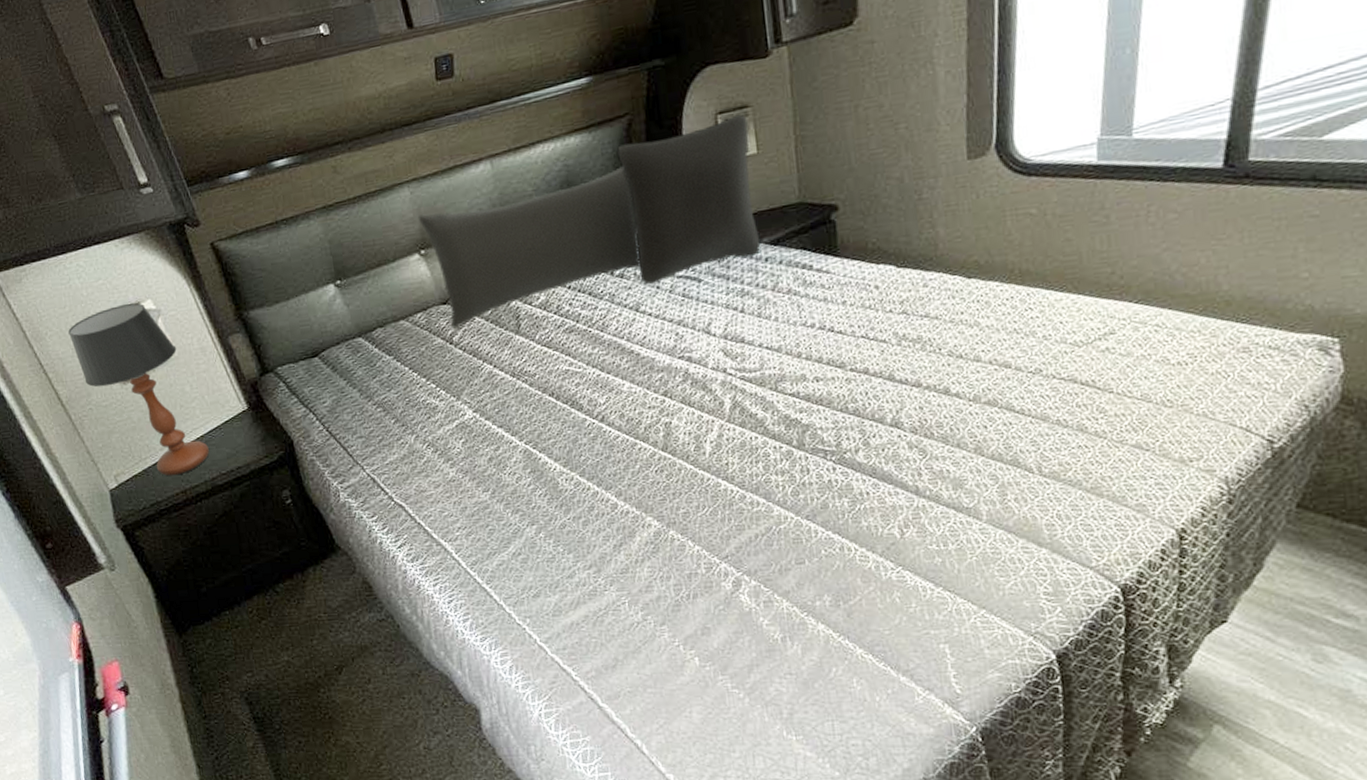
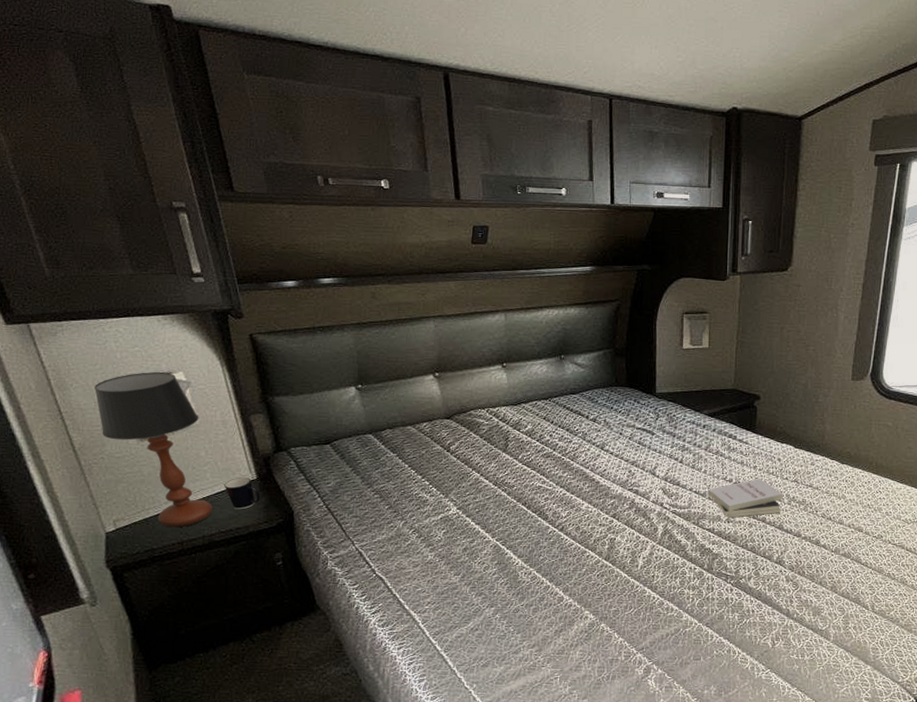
mug: none [215,408,256,447] -> present [224,477,260,510]
pillow: present [417,166,640,329] -> none [437,338,613,440]
pillow: present [616,114,761,285] -> none [605,317,705,431]
books: none [783,317,891,375] -> present [707,479,784,518]

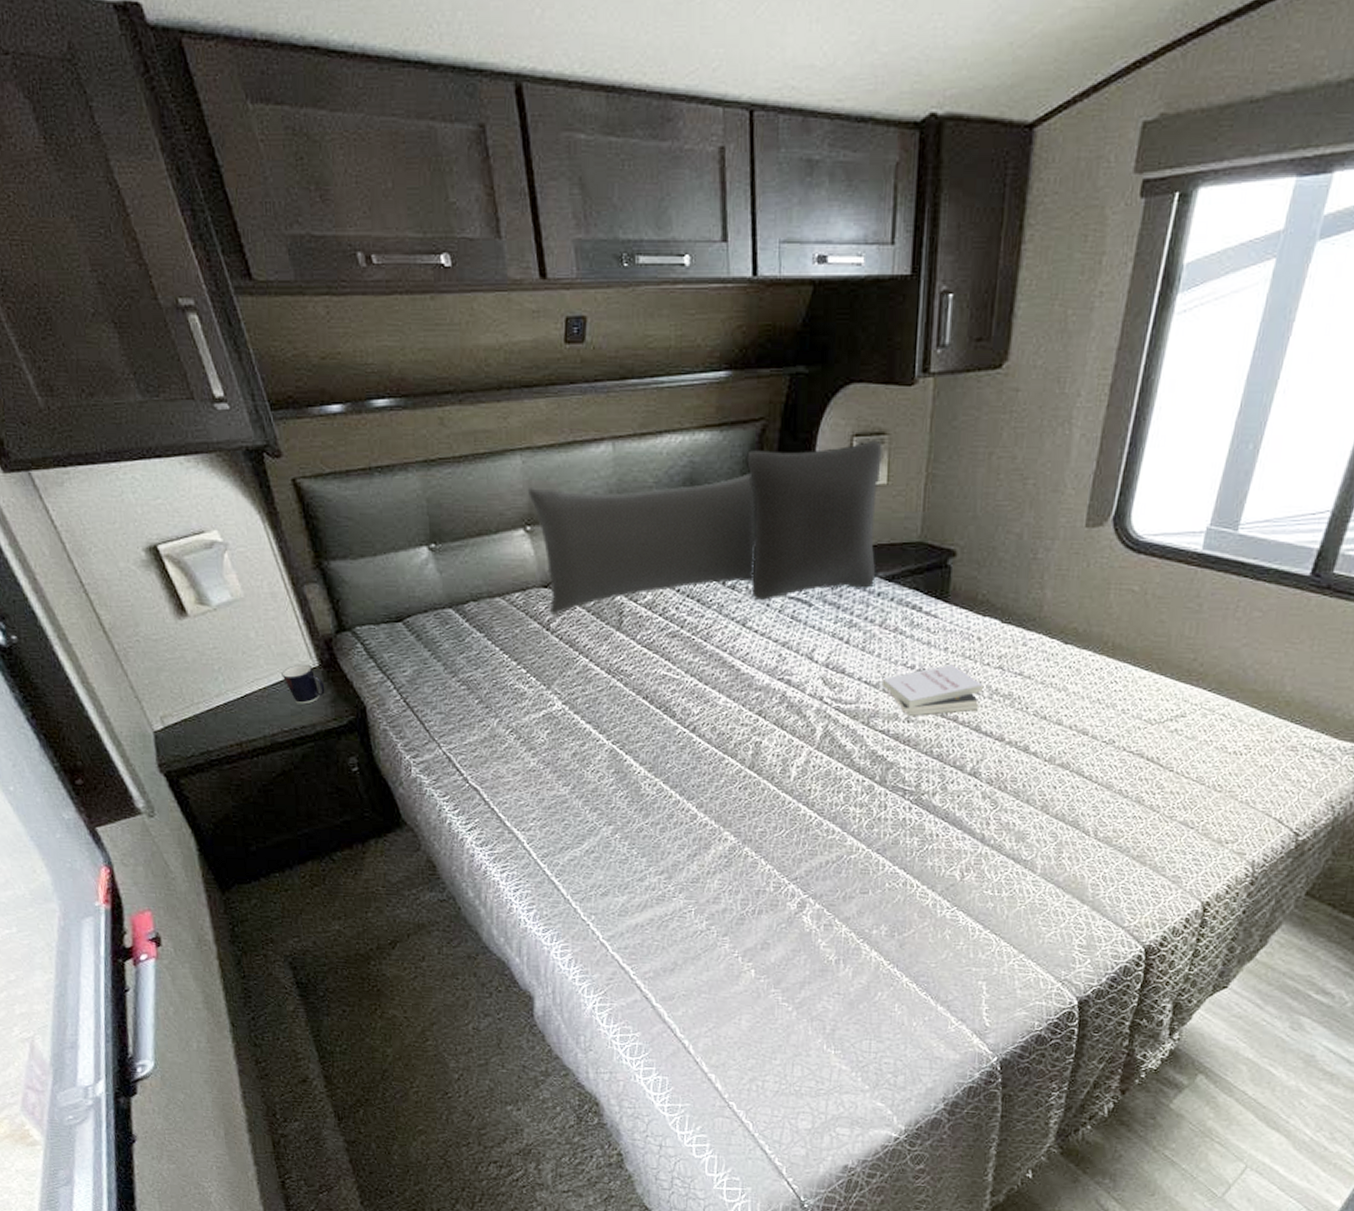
table lamp: present [94,372,212,528] -> none [117,531,271,726]
pillow: none [437,338,613,440] -> present [527,473,757,615]
pillow: none [605,317,705,431] -> present [745,440,882,601]

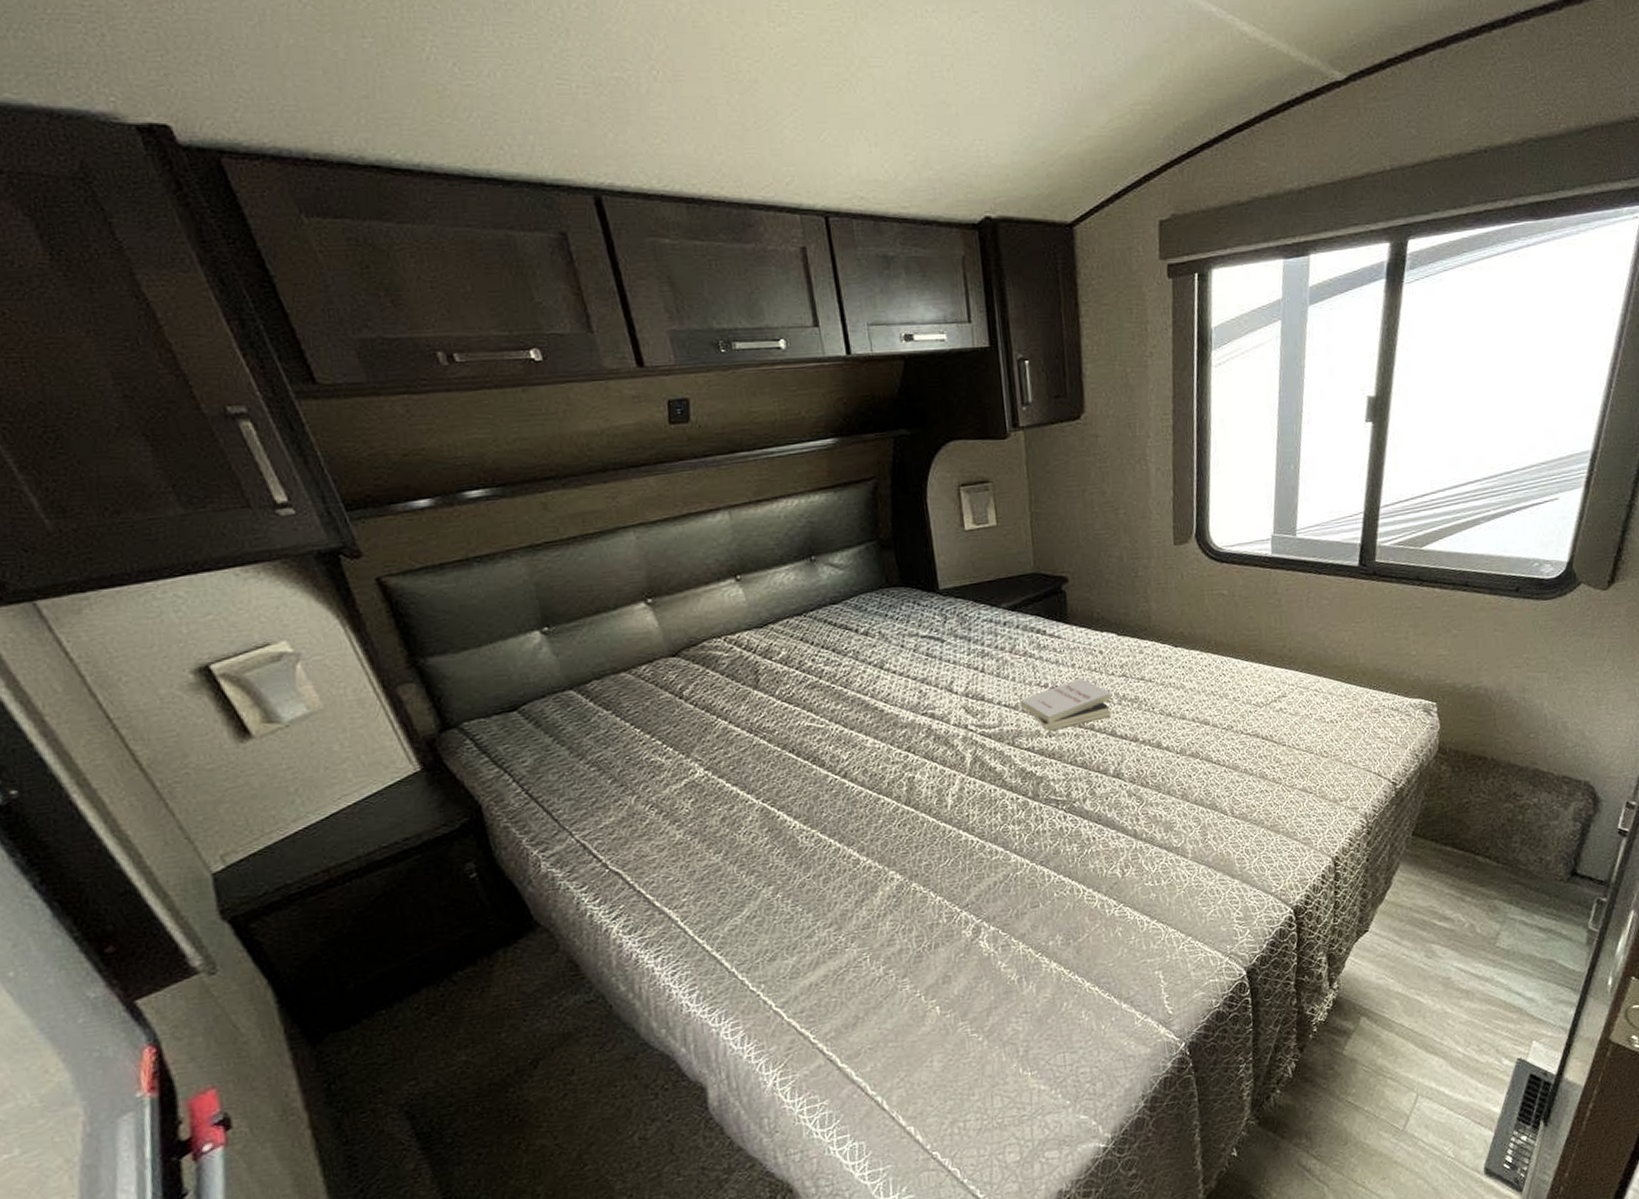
mug: present [281,664,325,705] -> none [375,770,431,815]
pillow: present [527,473,757,615] -> none [644,527,885,682]
pillow: present [745,440,882,601] -> none [862,488,1000,644]

